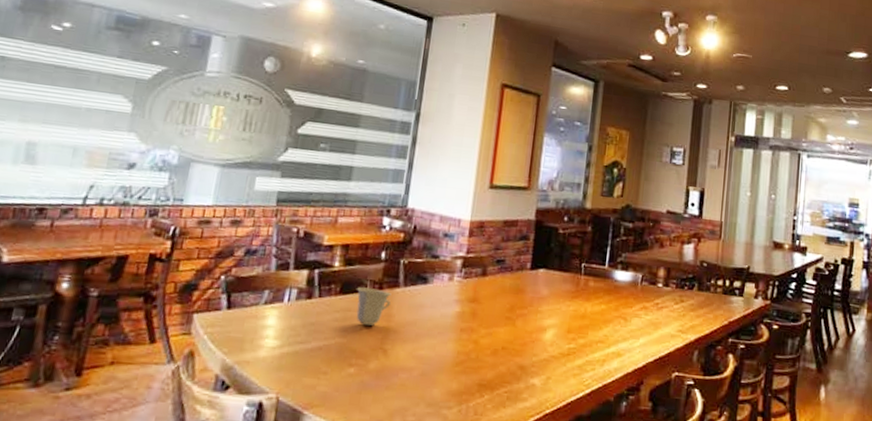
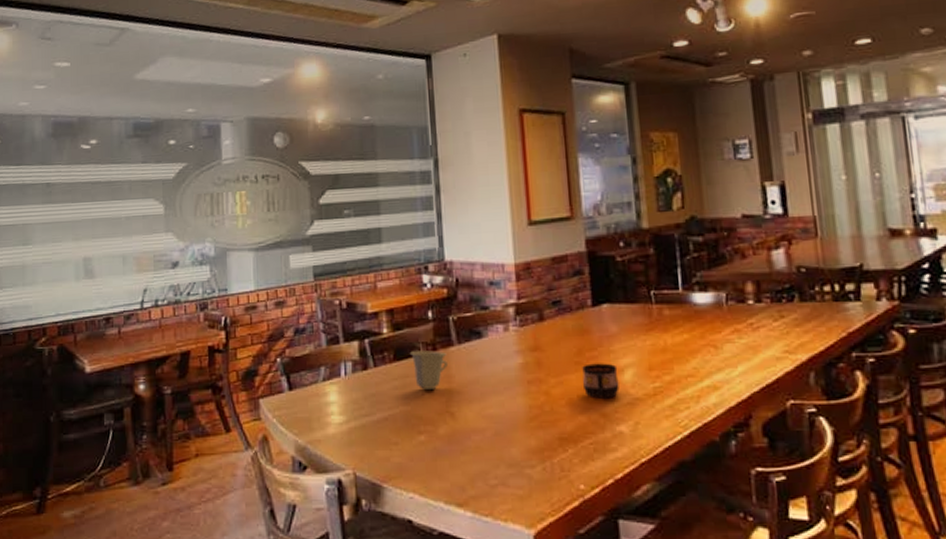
cup: none [509,320,542,353] -> present [582,363,620,399]

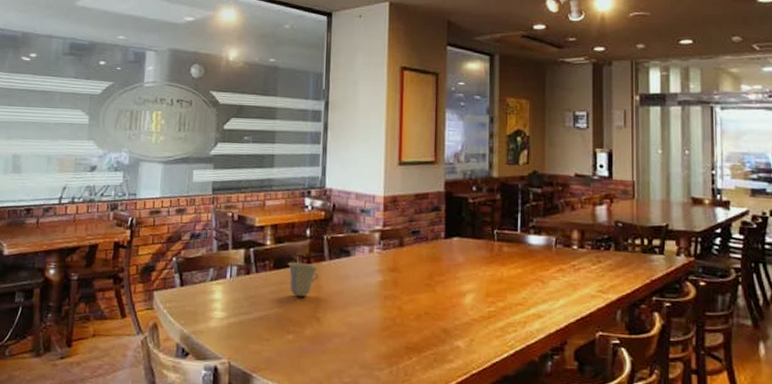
cup: present [582,363,620,399] -> none [431,286,461,317]

